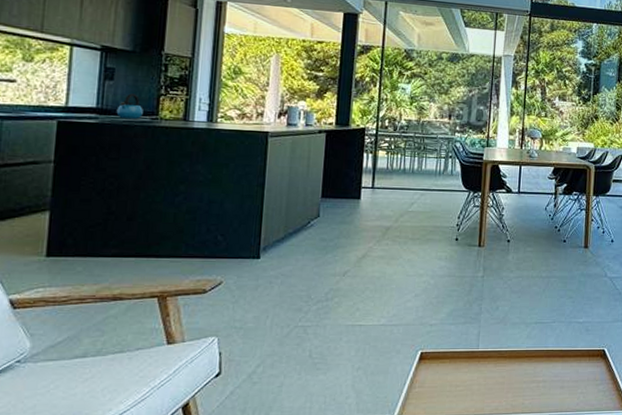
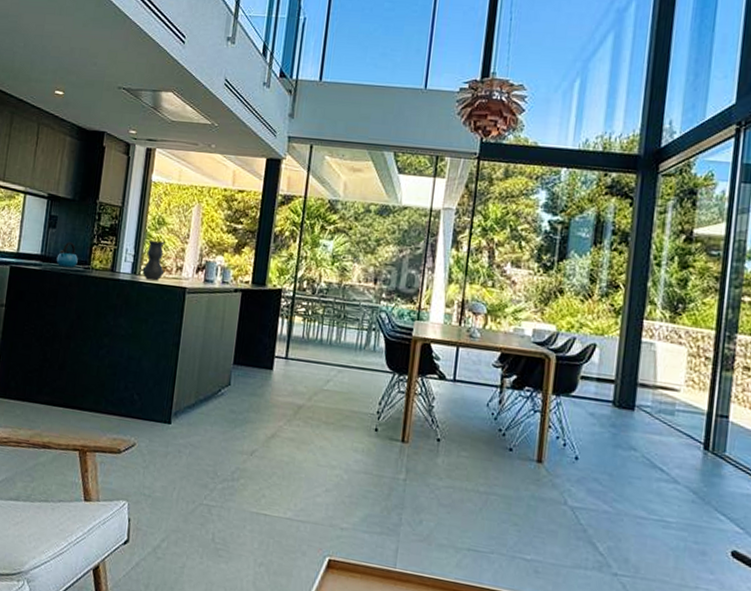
vase: none [219,88,243,128] -> present [142,239,165,282]

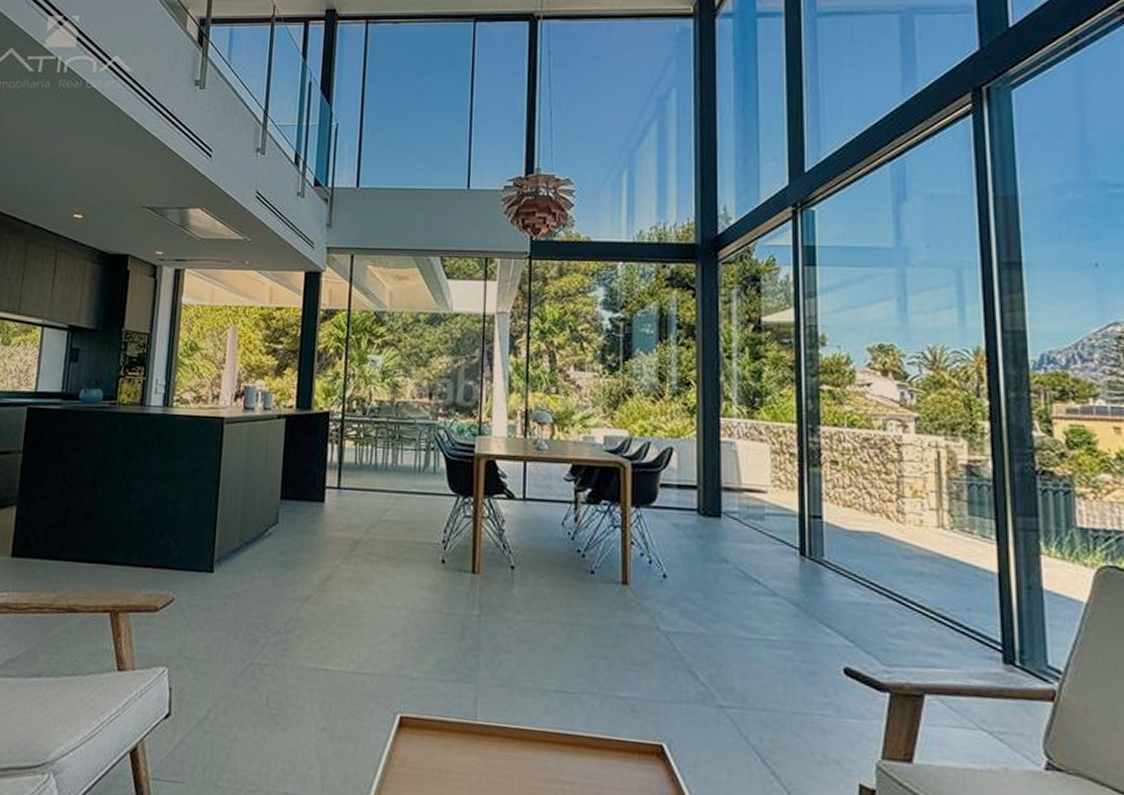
vase: present [142,239,165,282] -> none [175,367,199,414]

